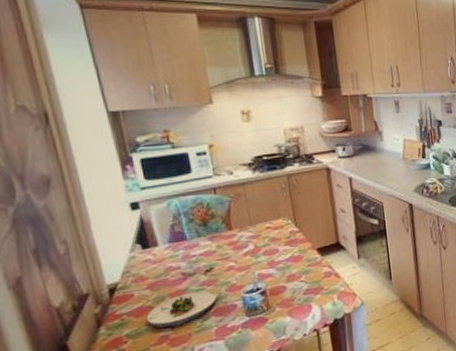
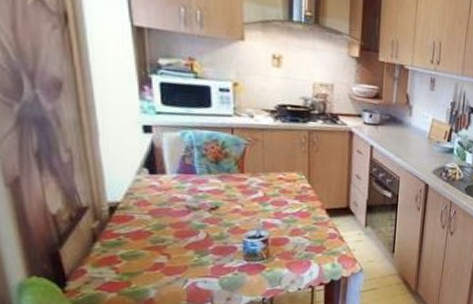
salad plate: present [146,290,218,328] -> none [144,226,219,256]

